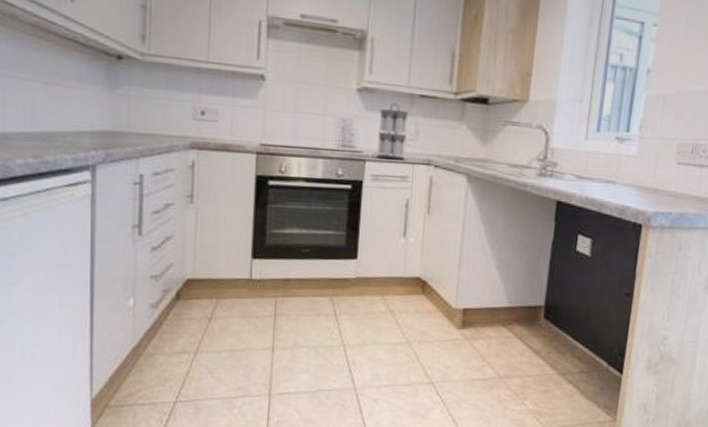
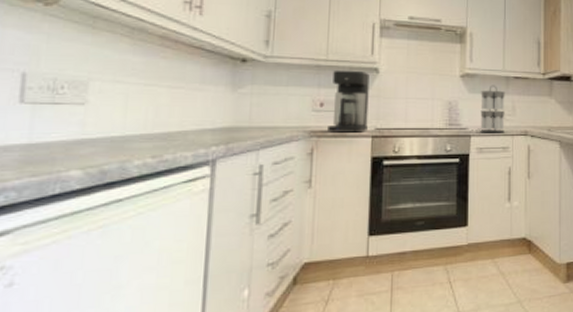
coffee maker: none [209,74,255,147] -> present [327,70,370,133]

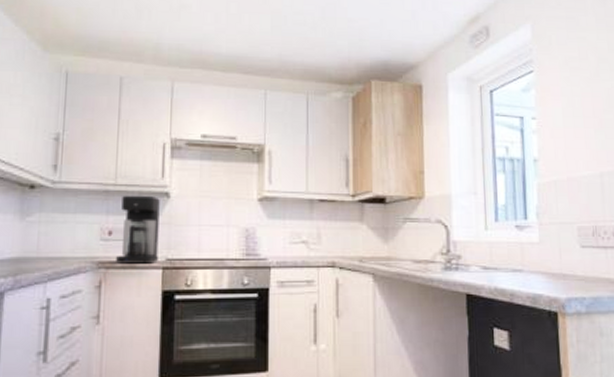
spice rack: present [480,85,505,133] -> none [281,209,309,265]

